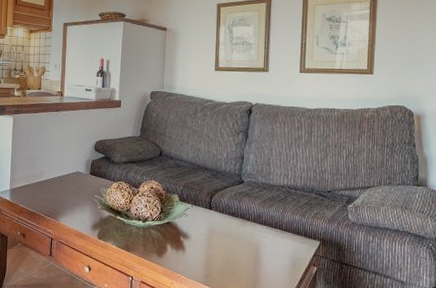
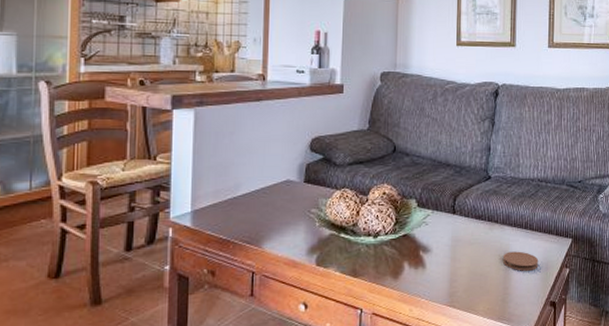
coaster: none [254,246,287,265] -> present [503,251,539,271]

